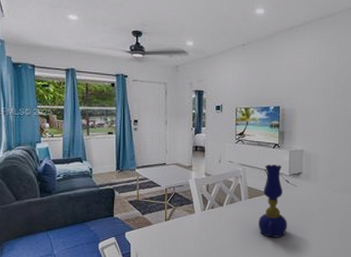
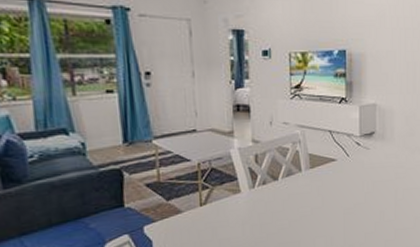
oil lamp: present [259,165,287,238] -> none [324,124,359,214]

